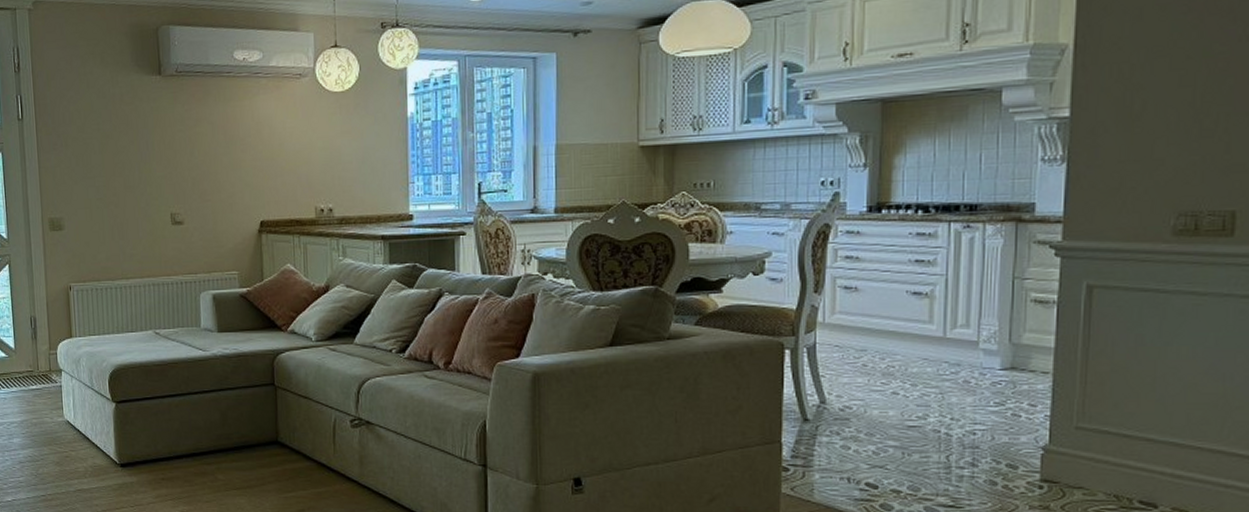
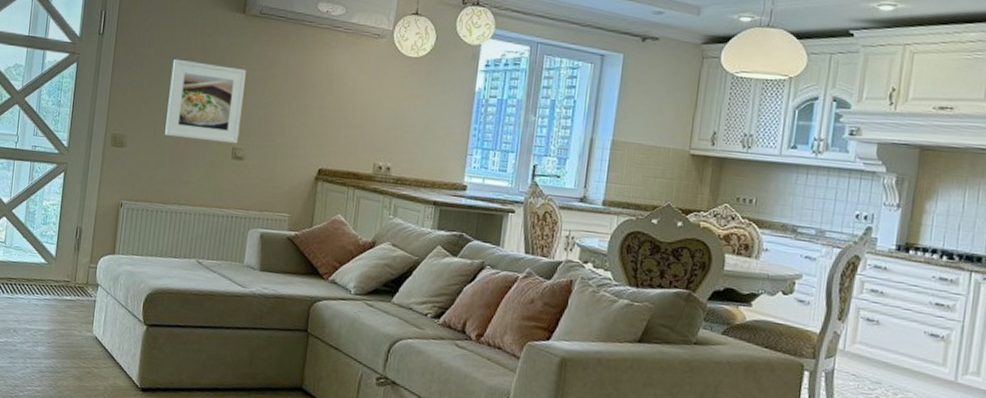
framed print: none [96,132,176,212] -> present [165,58,246,144]

